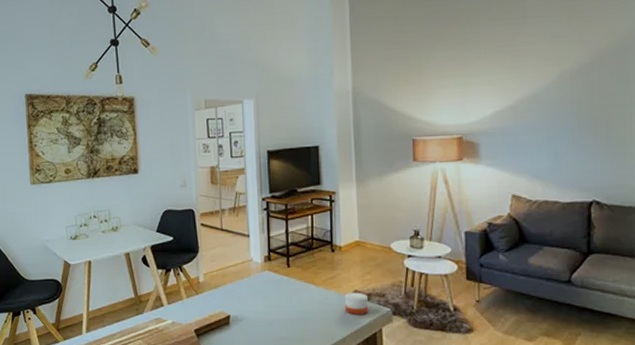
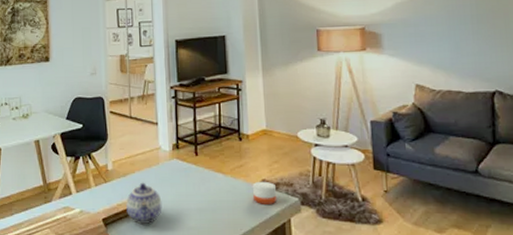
teapot: none [217,294,254,334] -> present [125,182,162,224]

